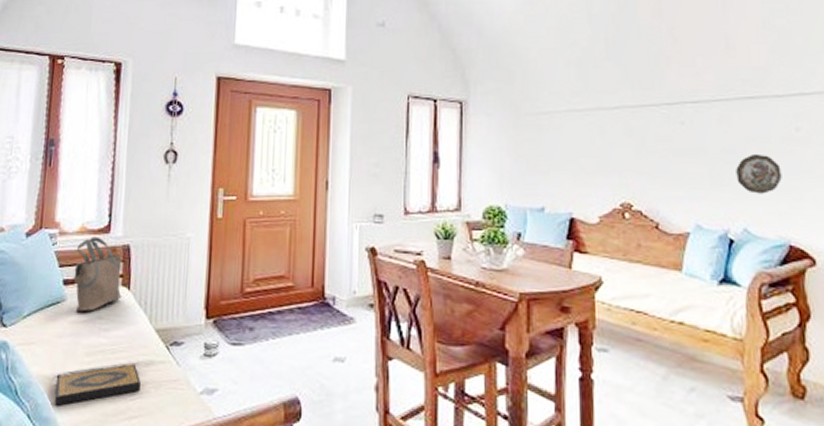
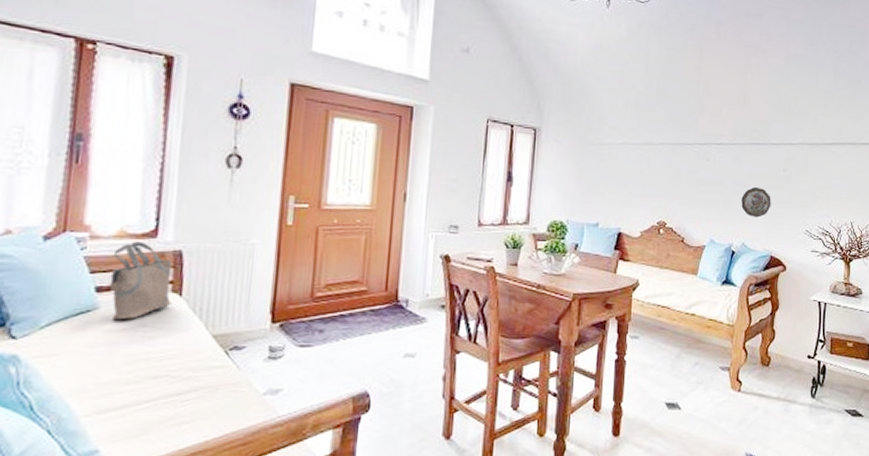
hardback book: present [55,364,141,406] -> none [84,370,194,418]

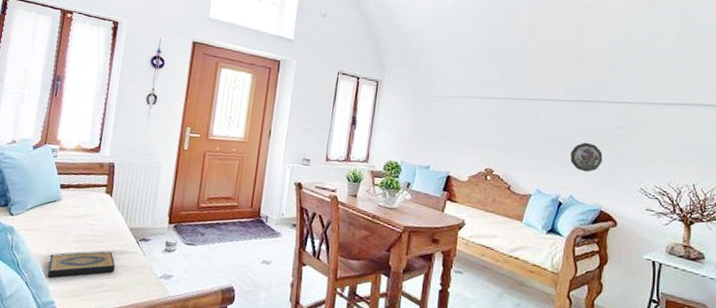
hardback book: none [84,370,194,418] -> present [47,251,115,278]
tote bag: present [109,241,173,321] -> none [68,154,108,210]

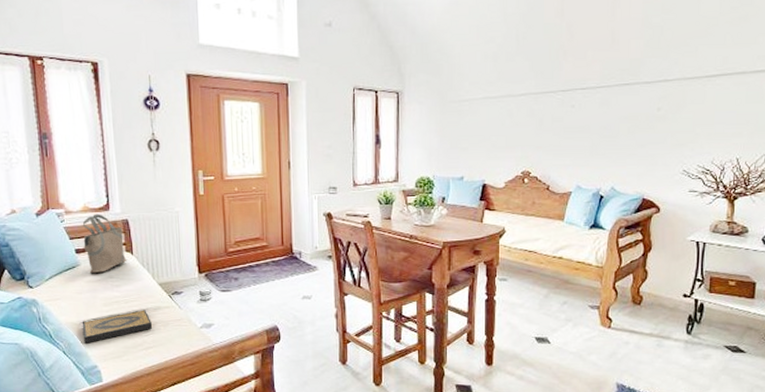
tote bag: none [68,154,108,210] -> present [83,214,127,274]
decorative plate: present [570,142,603,172] -> none [610,129,643,161]

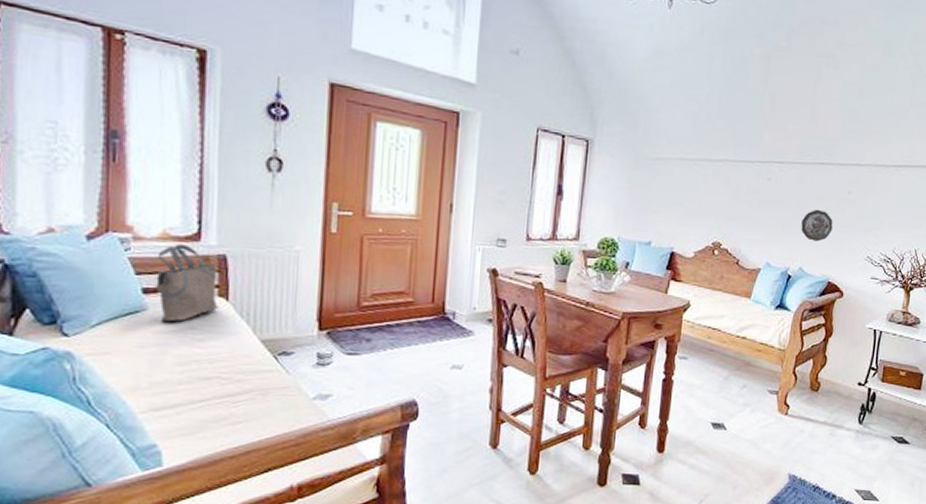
hardback book: present [82,310,152,344] -> none [139,373,245,415]
decorative plate: none [610,129,643,161] -> present [801,209,833,242]

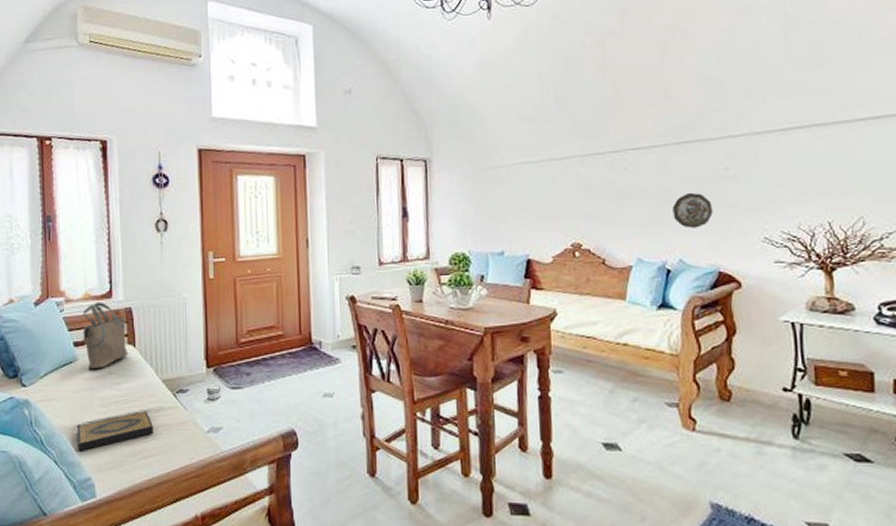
hardback book: none [139,373,245,415] -> present [76,411,153,451]

